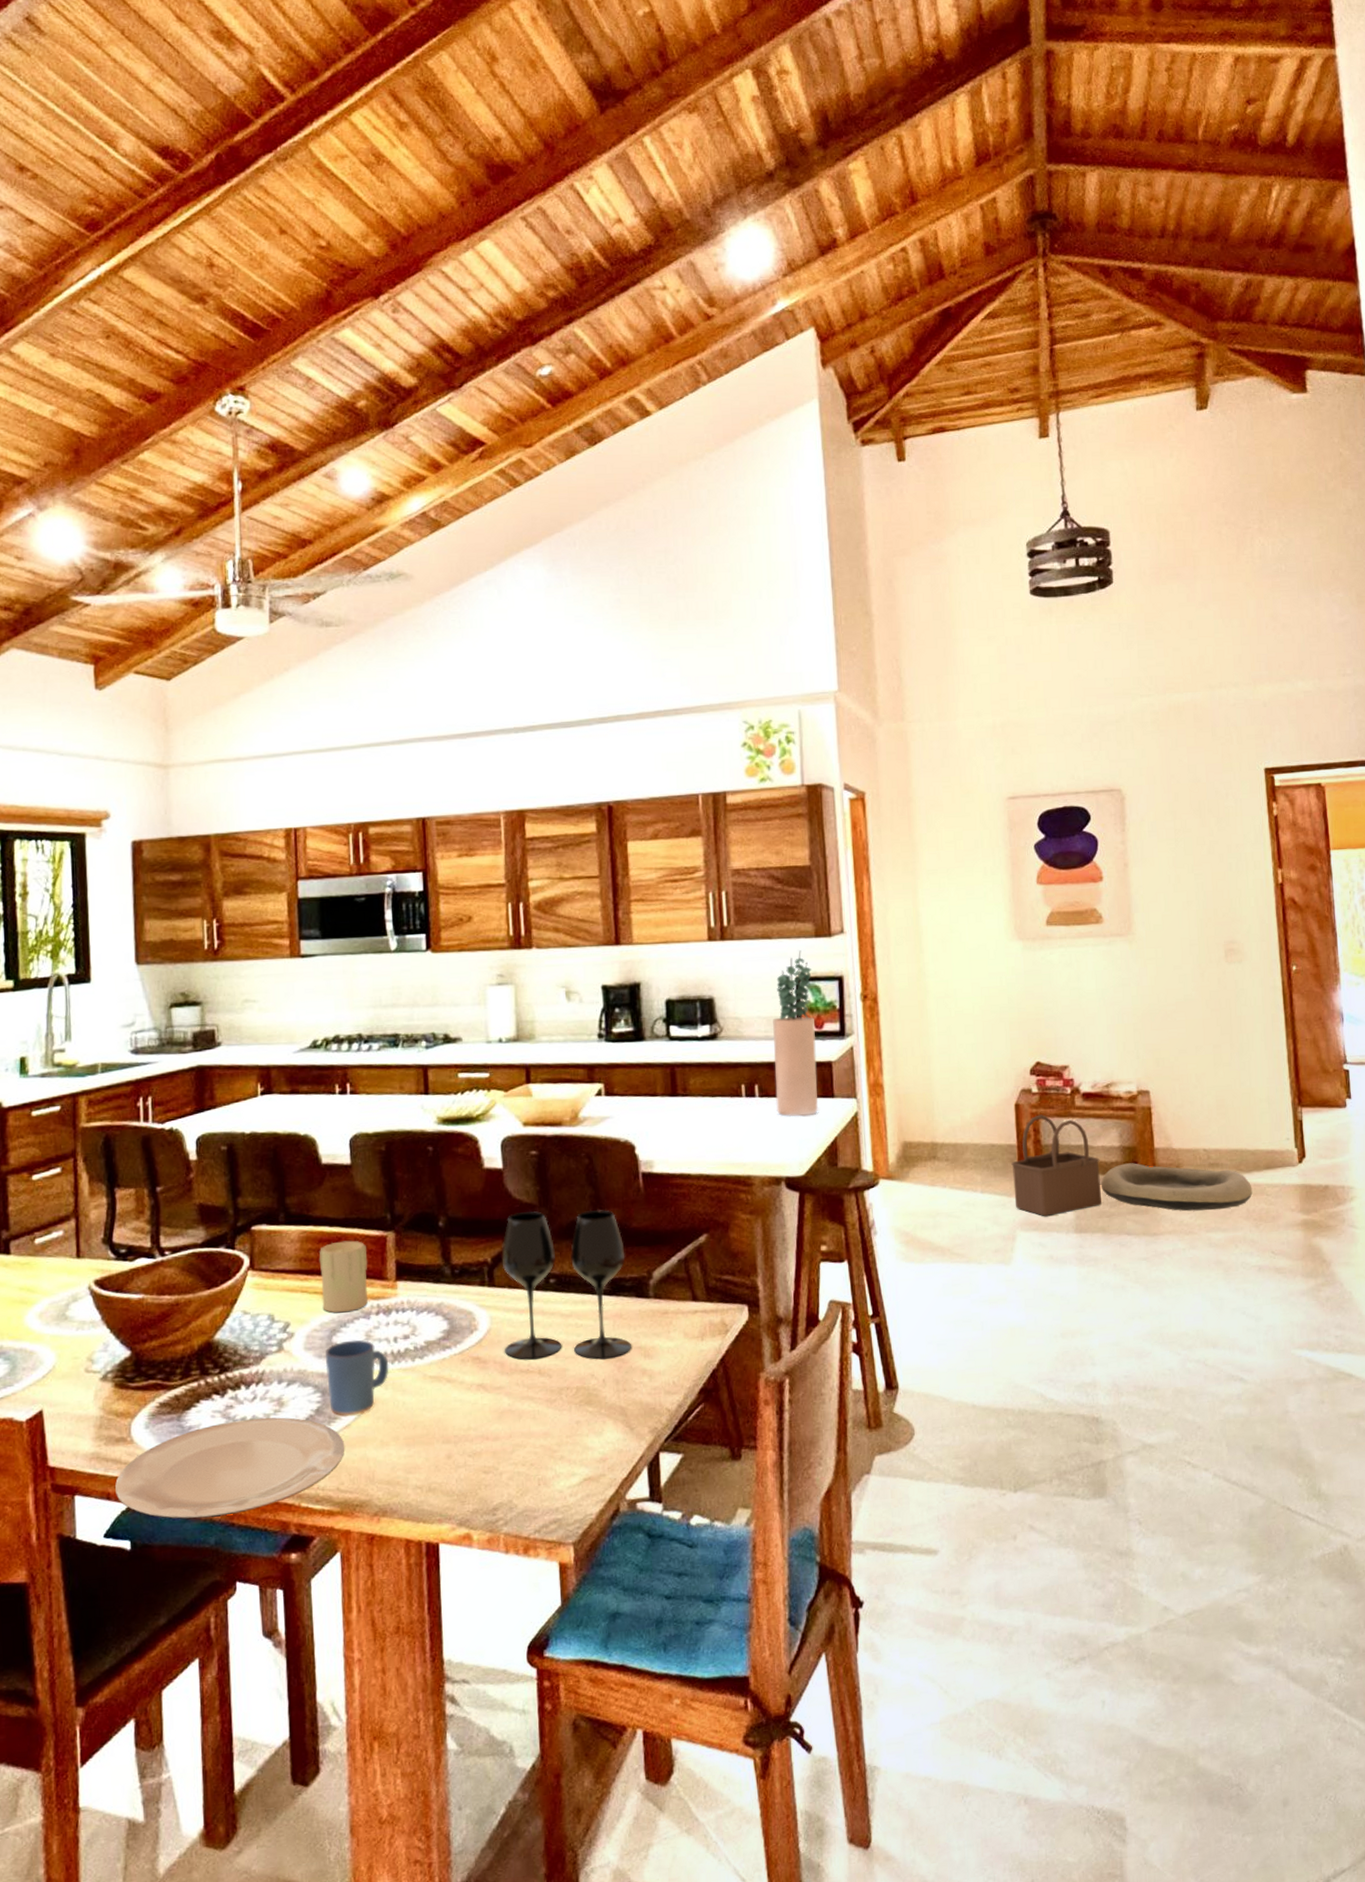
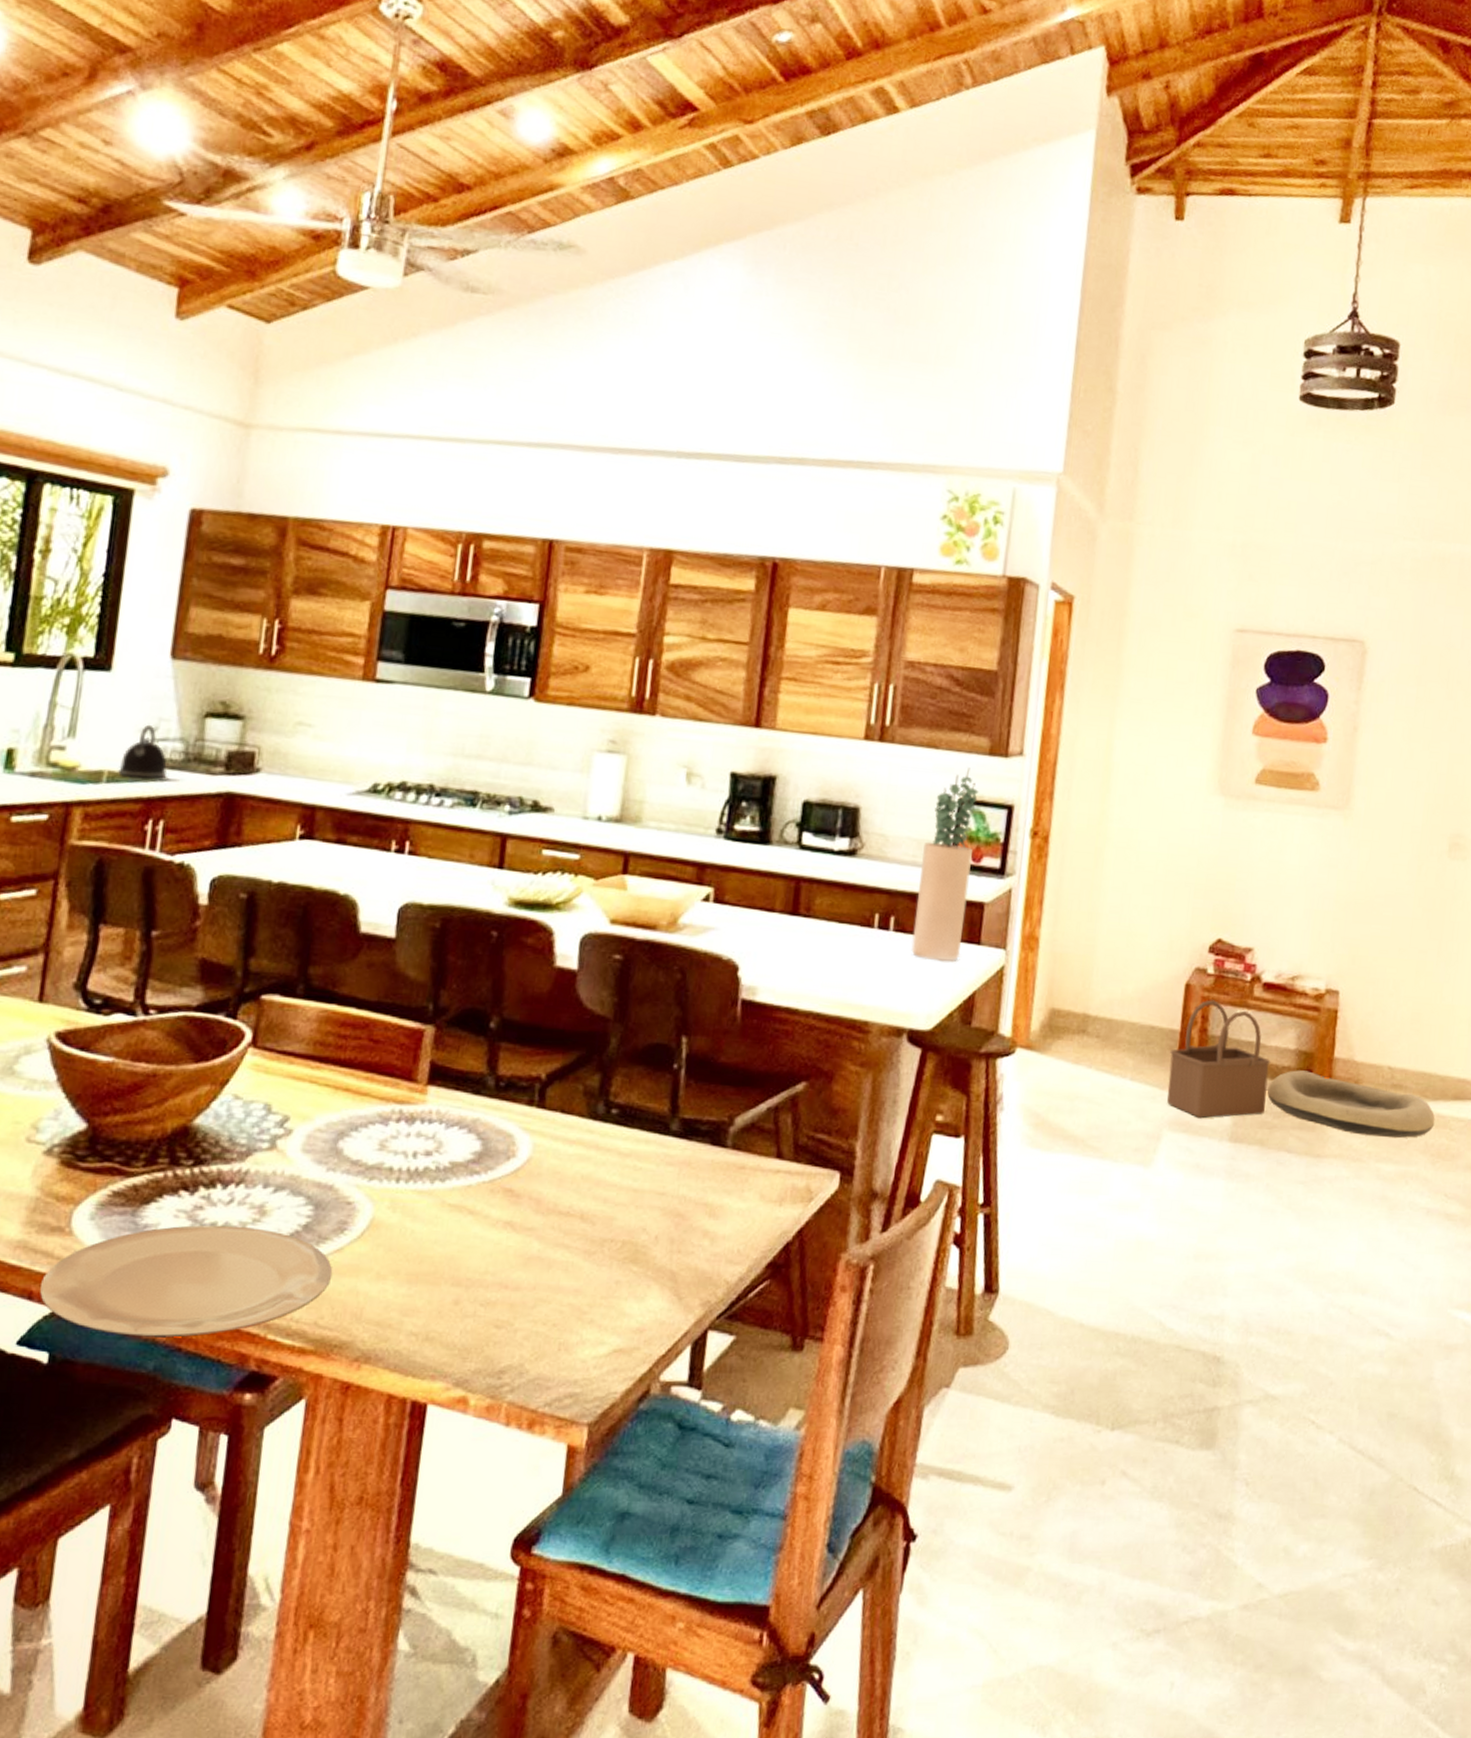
kettle: none [109,1020,148,1068] -> present [118,724,168,781]
candle: present [319,1240,368,1313] -> none [332,1028,398,1114]
mug: present [325,1339,389,1416] -> none [322,1148,402,1238]
wine glass: present [501,1209,631,1360] -> none [544,1025,707,1212]

